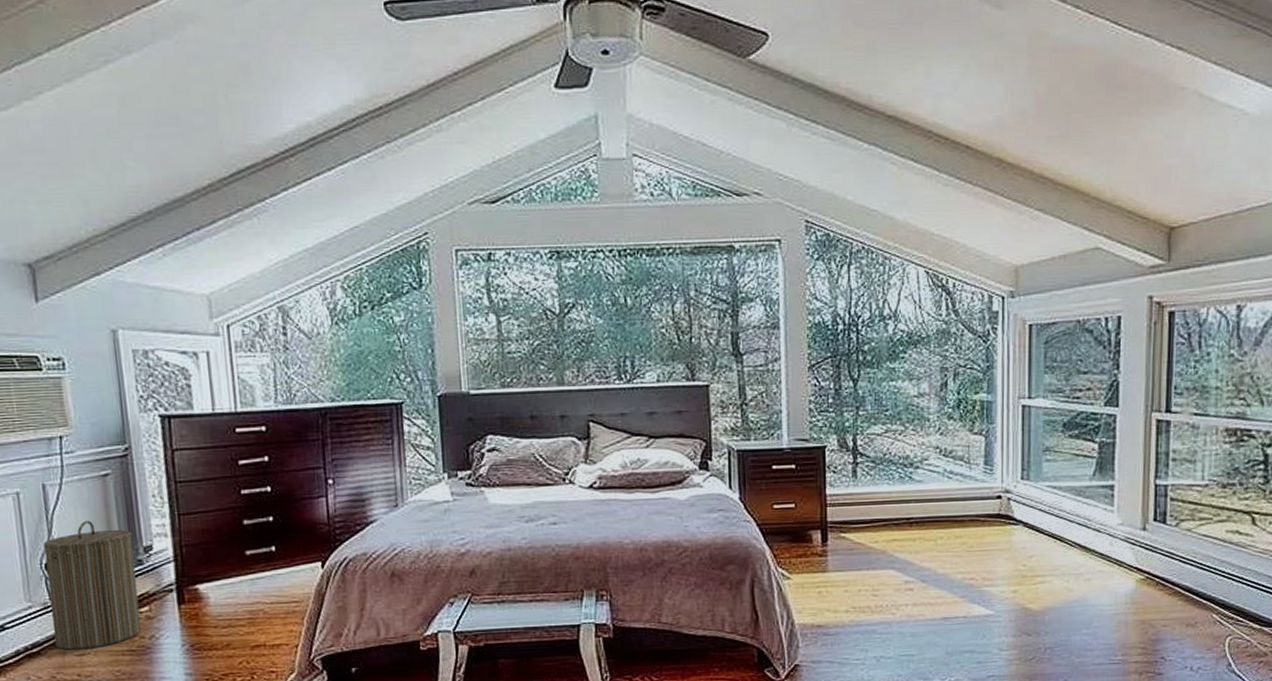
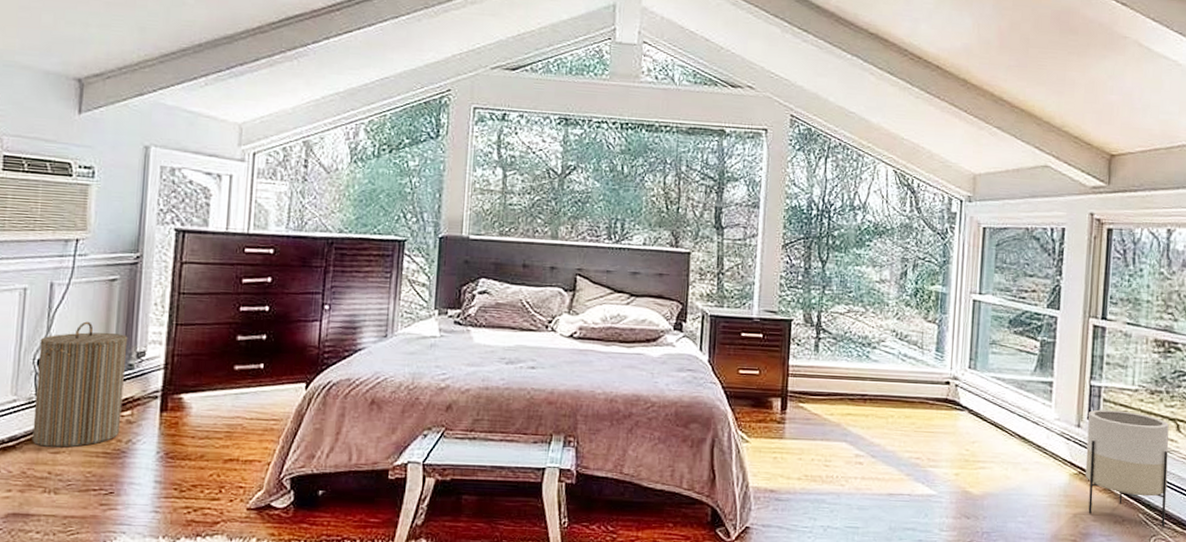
planter: none [1153,508,1244,626] -> present [1085,409,1169,527]

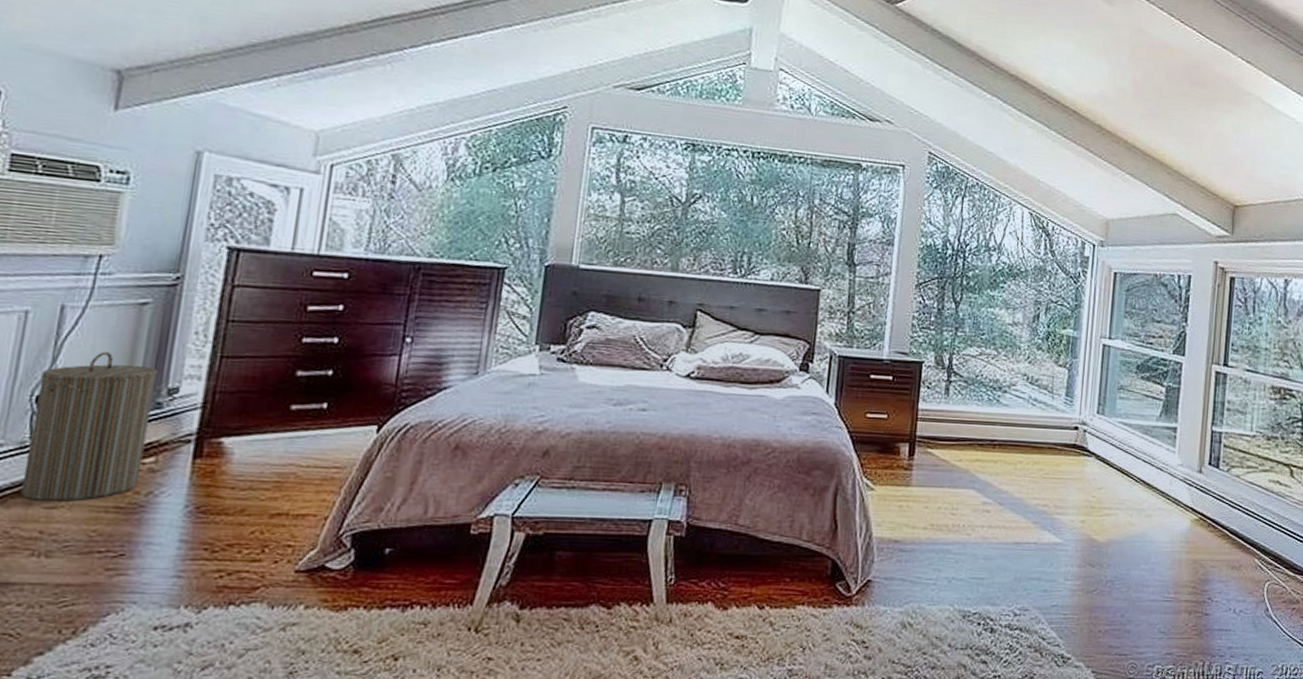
planter: present [1085,409,1169,527] -> none [1205,455,1284,572]

